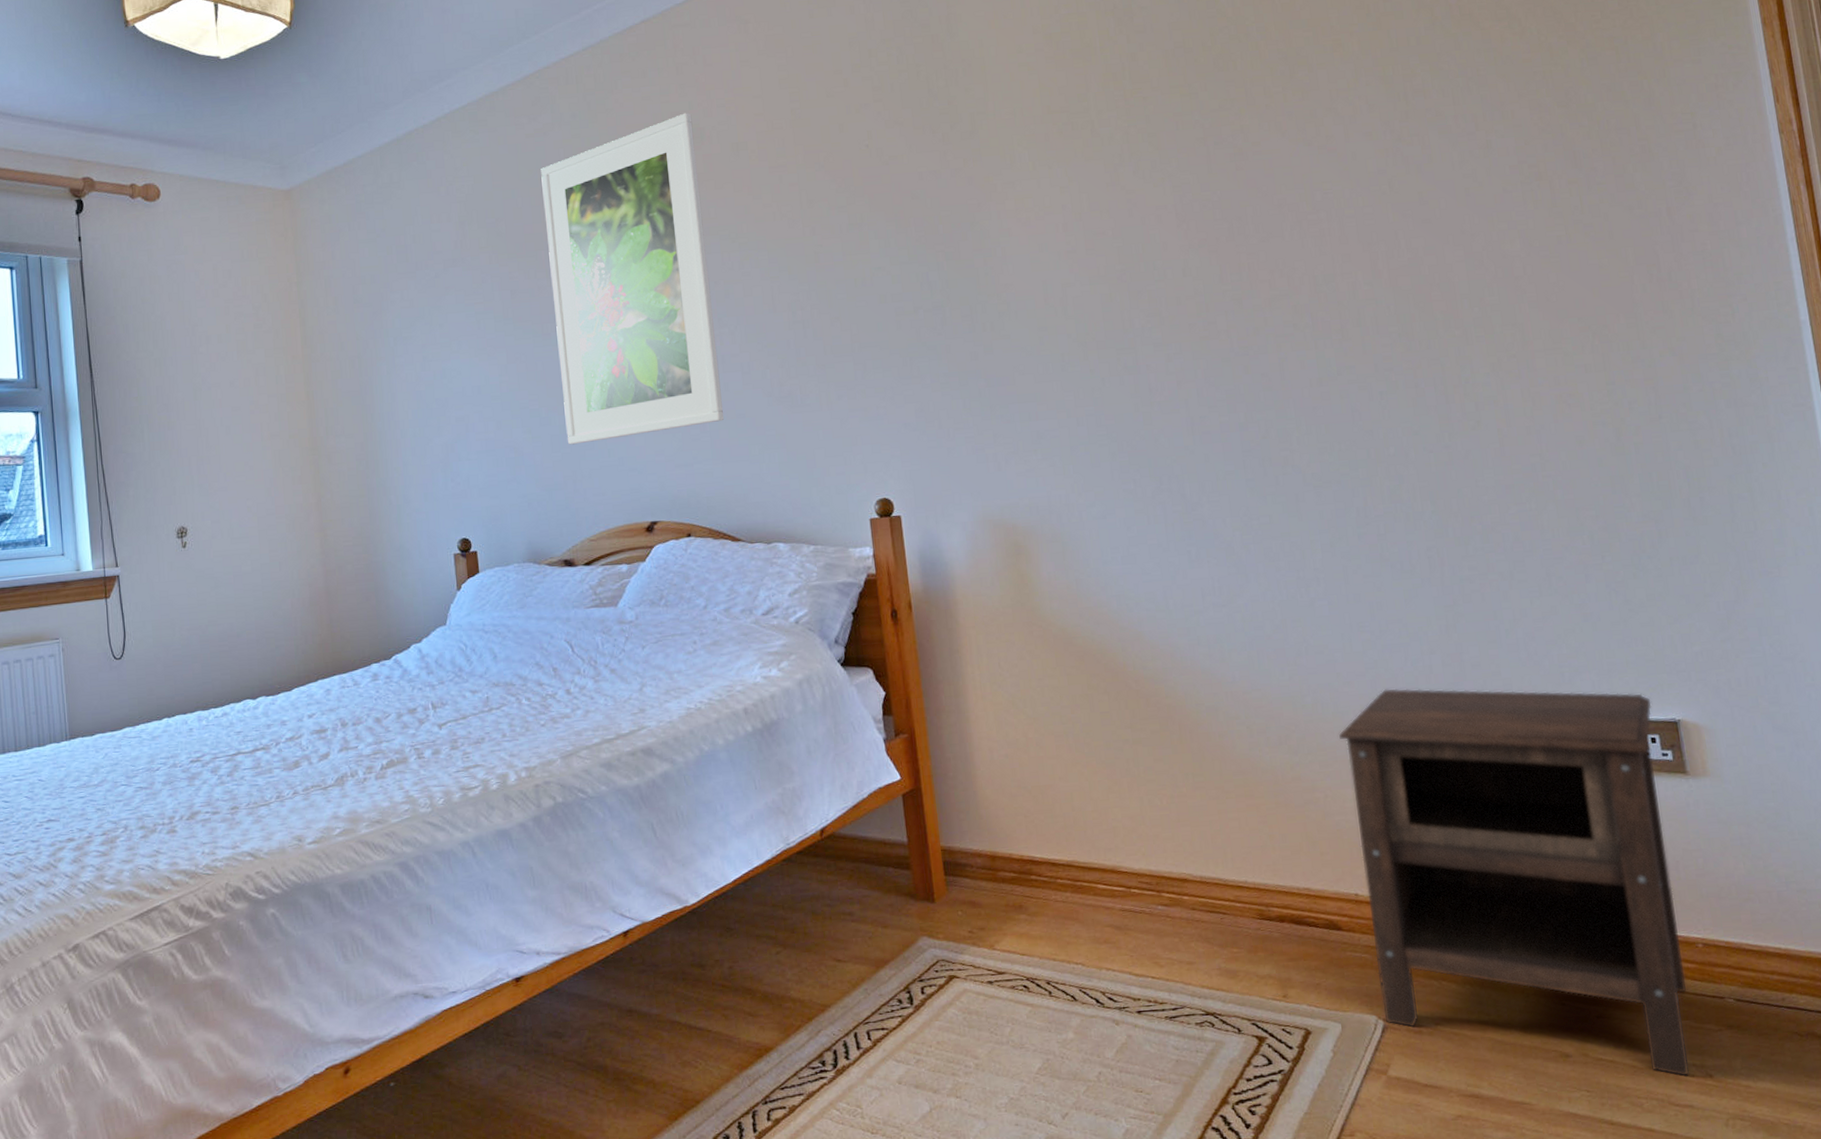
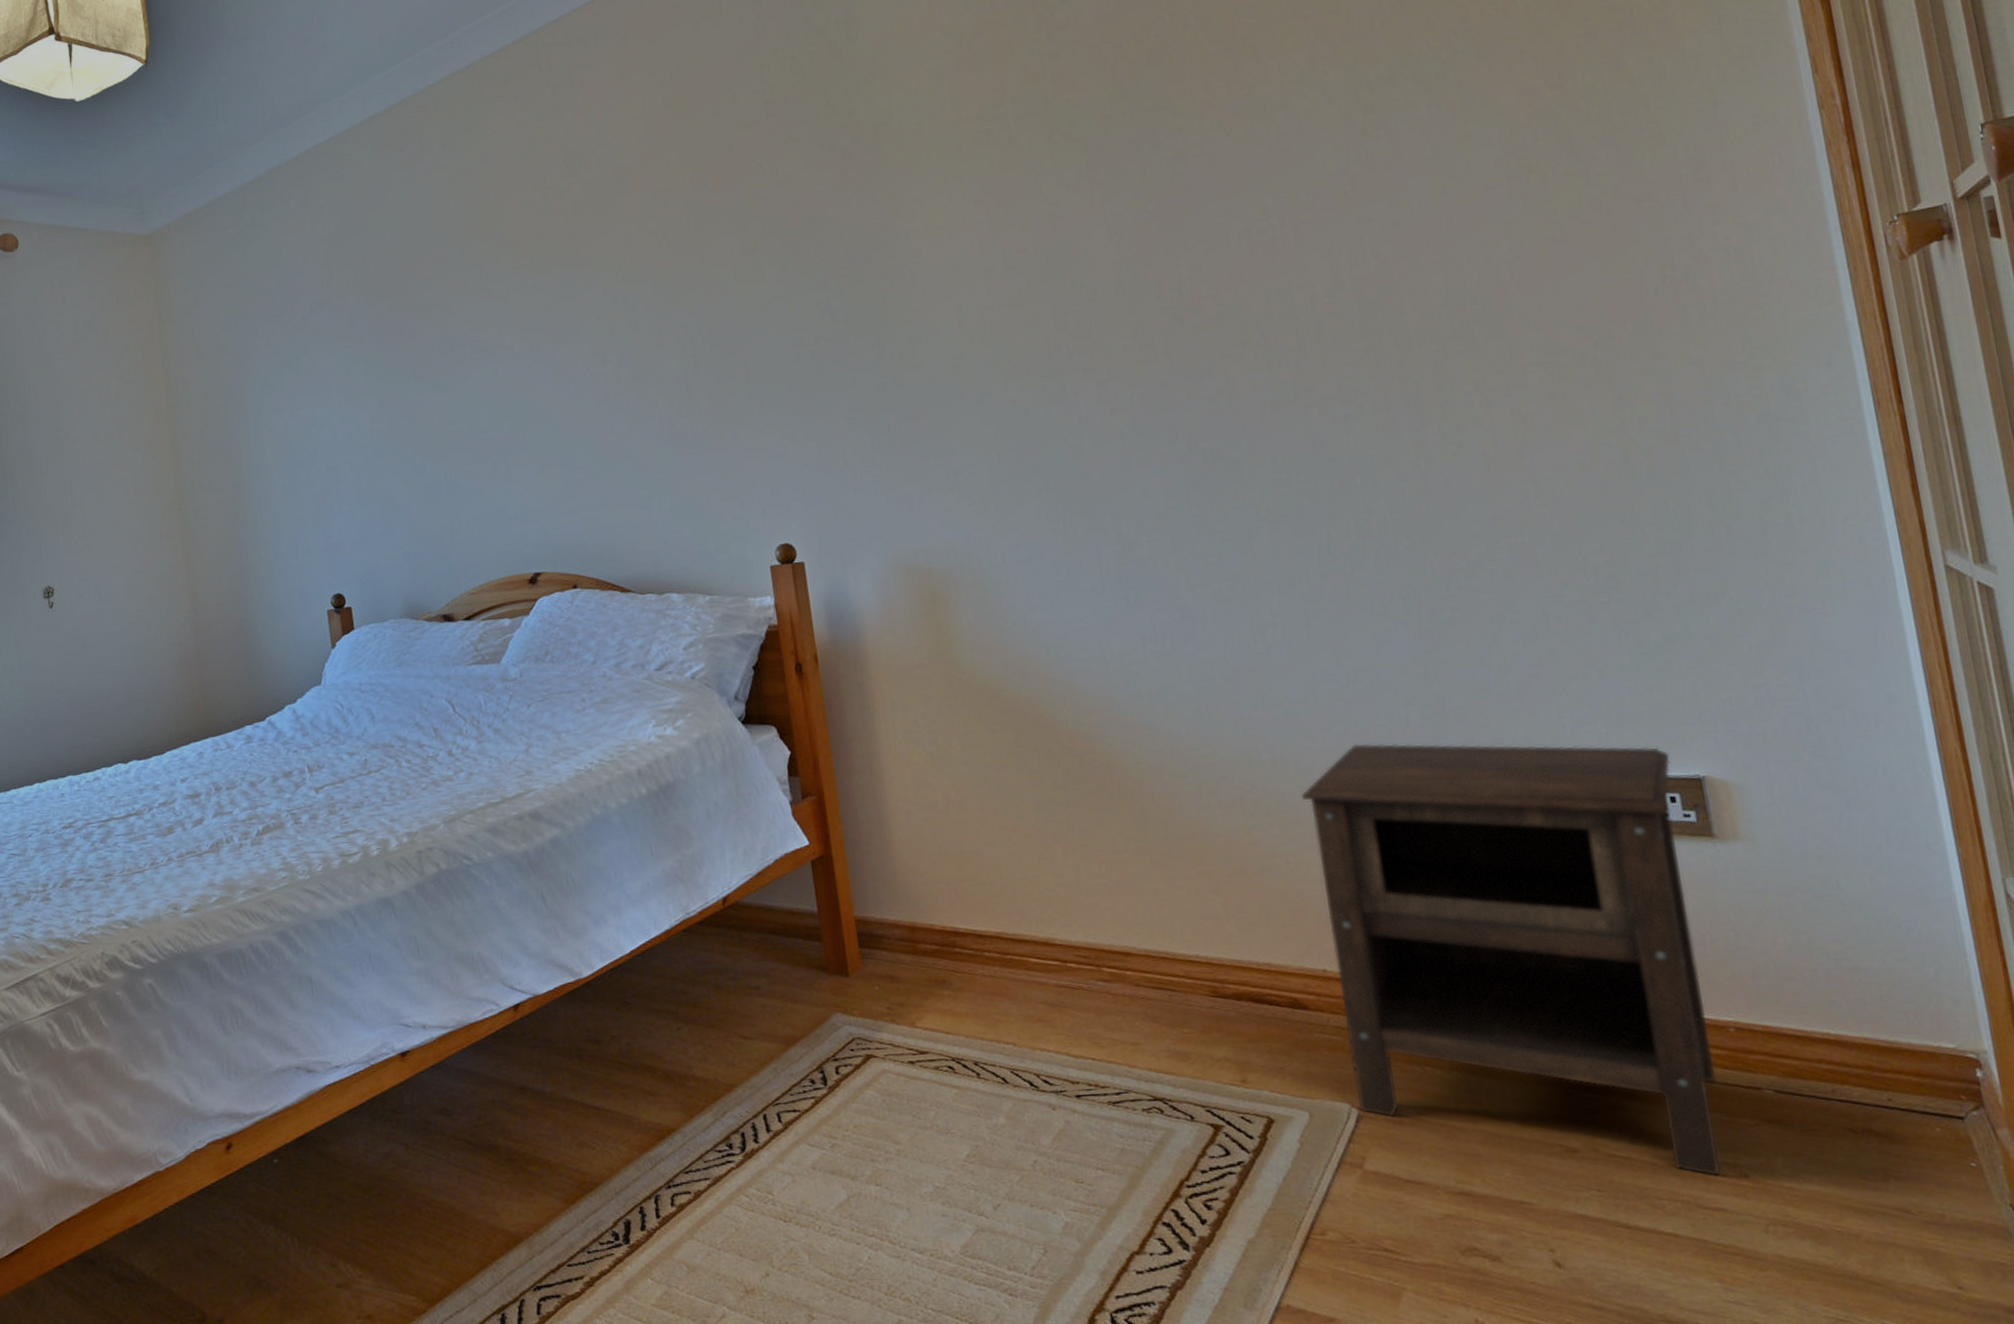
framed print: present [541,113,725,445] -> none [409,137,611,494]

